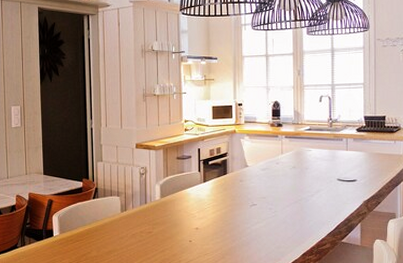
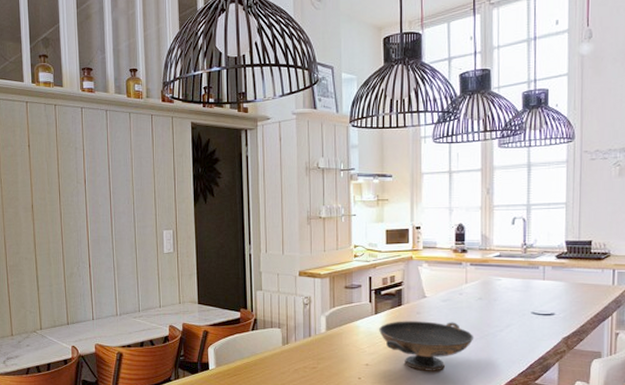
decorative bowl: none [207,188,290,233] -> present [379,321,474,371]

